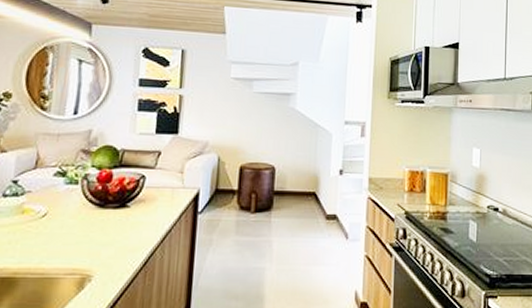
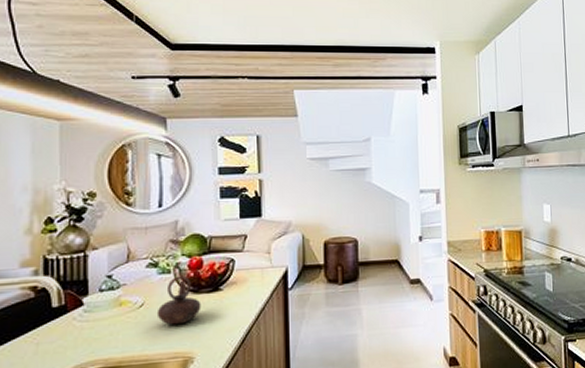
teapot: none [58,188,106,239] -> present [156,275,201,325]

